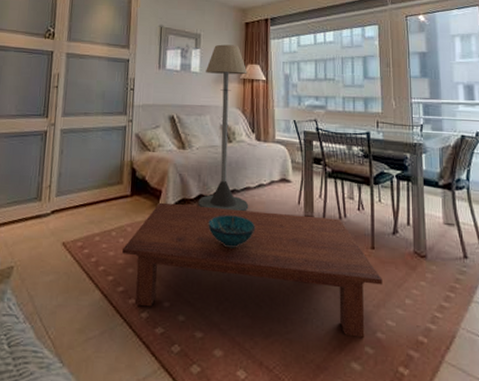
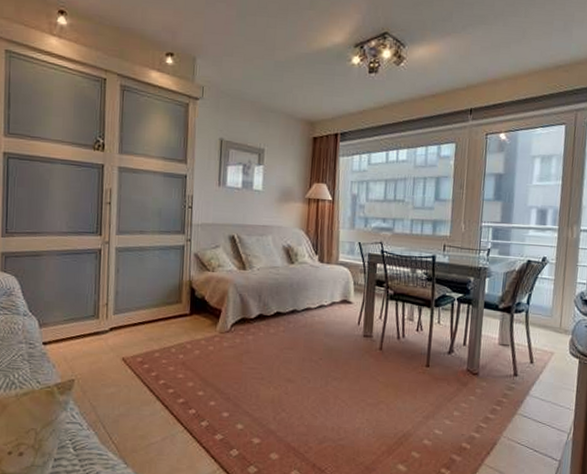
coffee table: present [122,202,382,338] -> none [182,321,434,444]
floor lamp: present [198,44,249,212] -> none [258,160,313,331]
decorative bowl: present [207,215,256,248] -> none [266,334,315,365]

